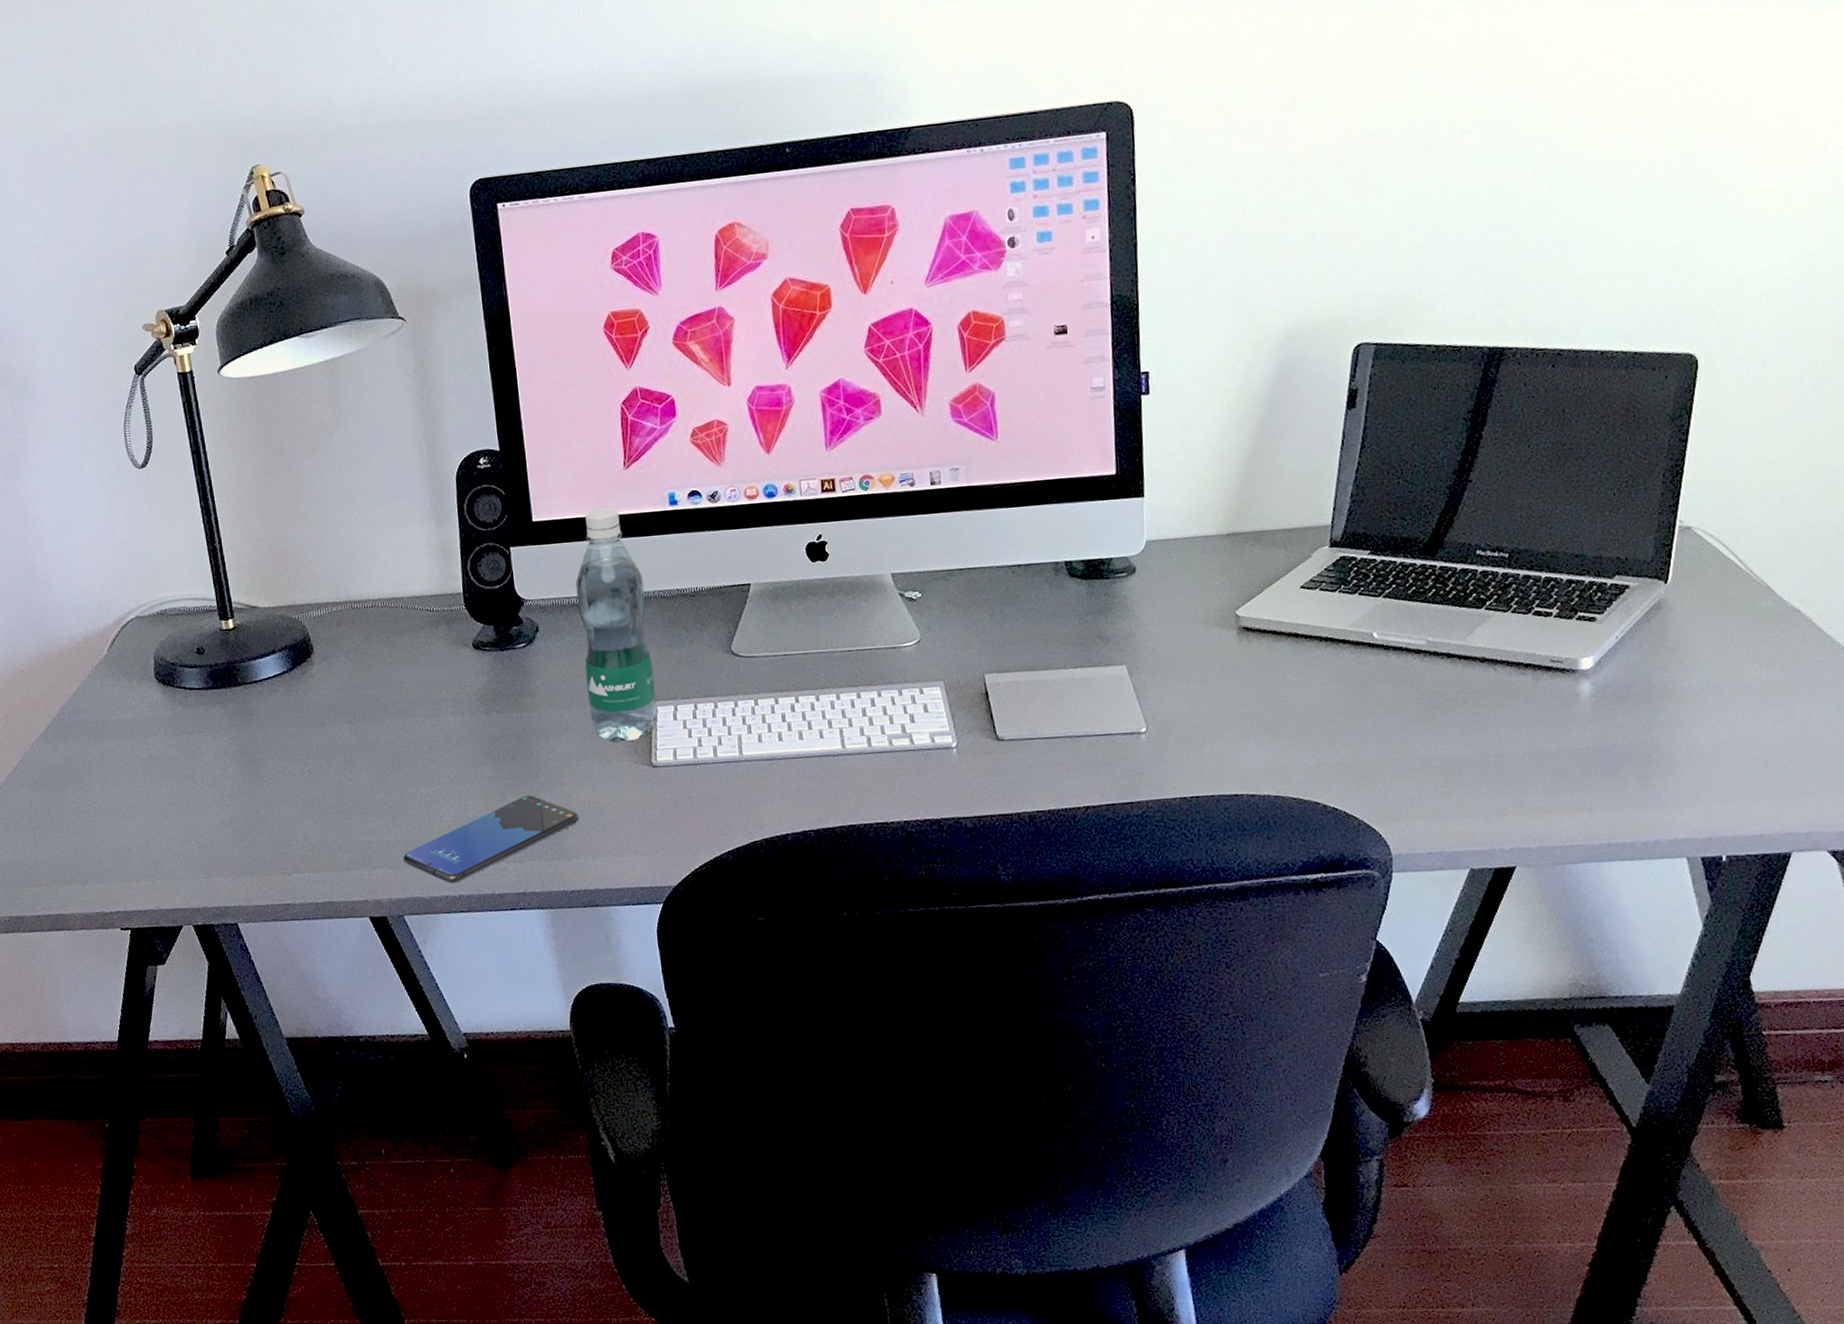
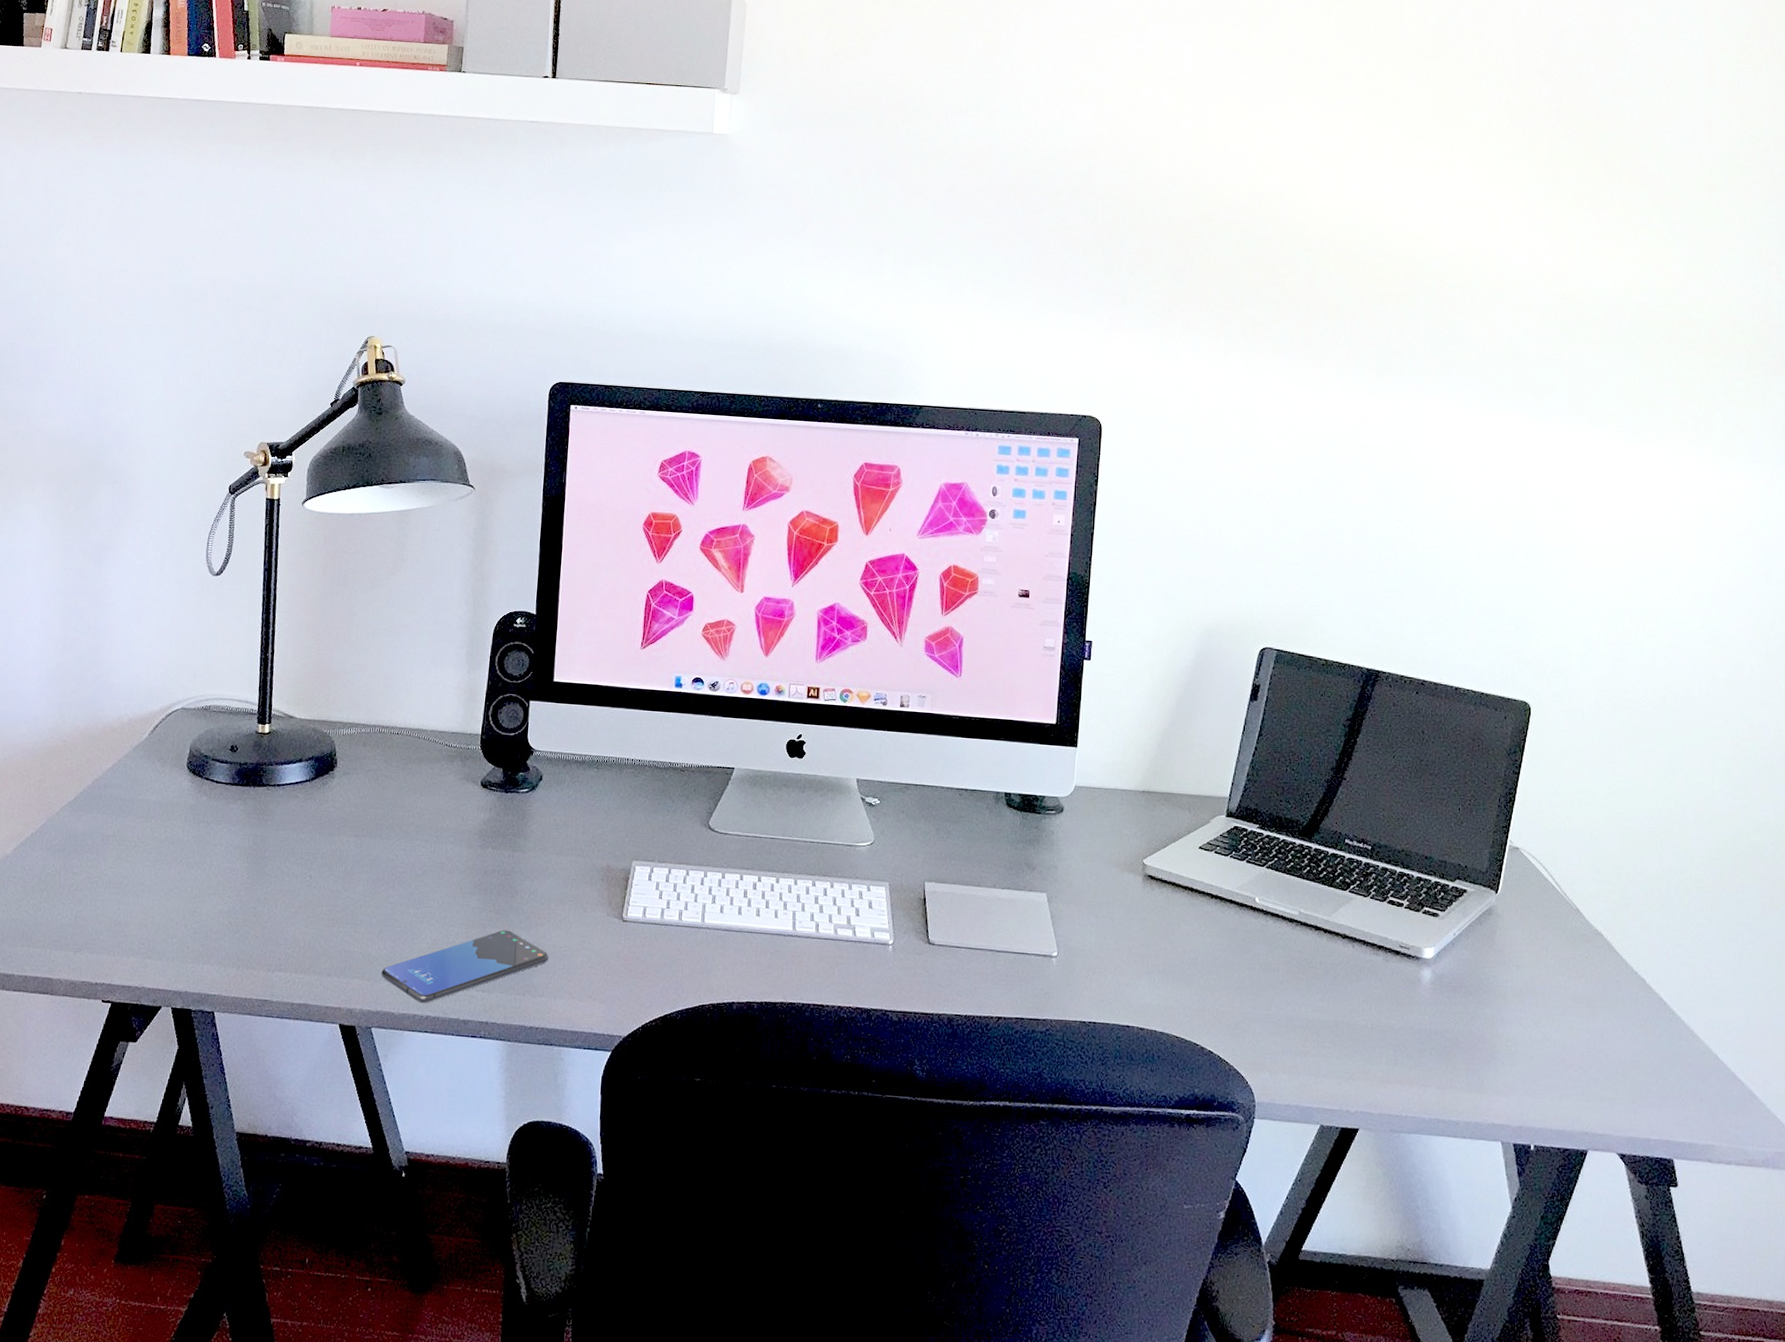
bottle: present [575,507,657,743] -> none [575,679,642,895]

